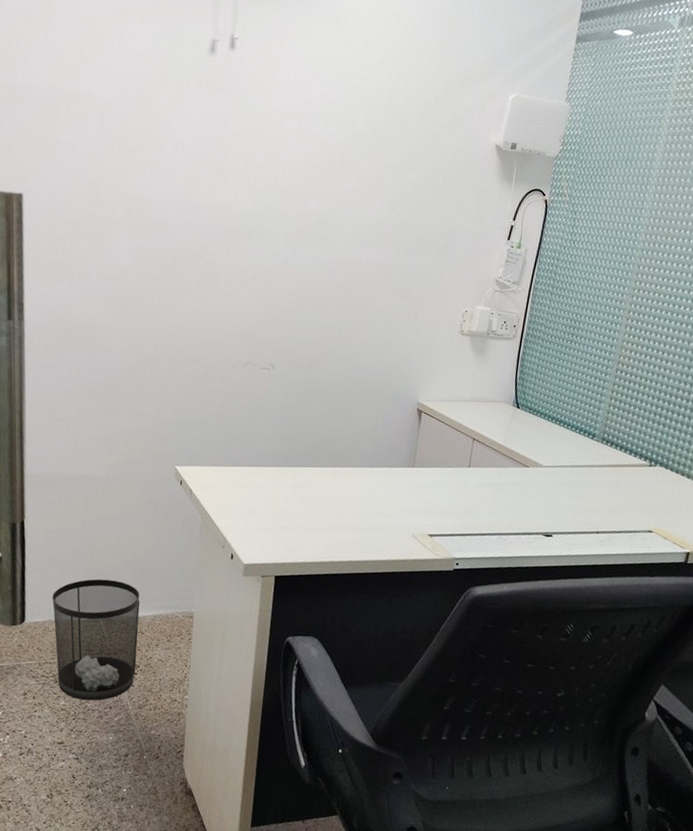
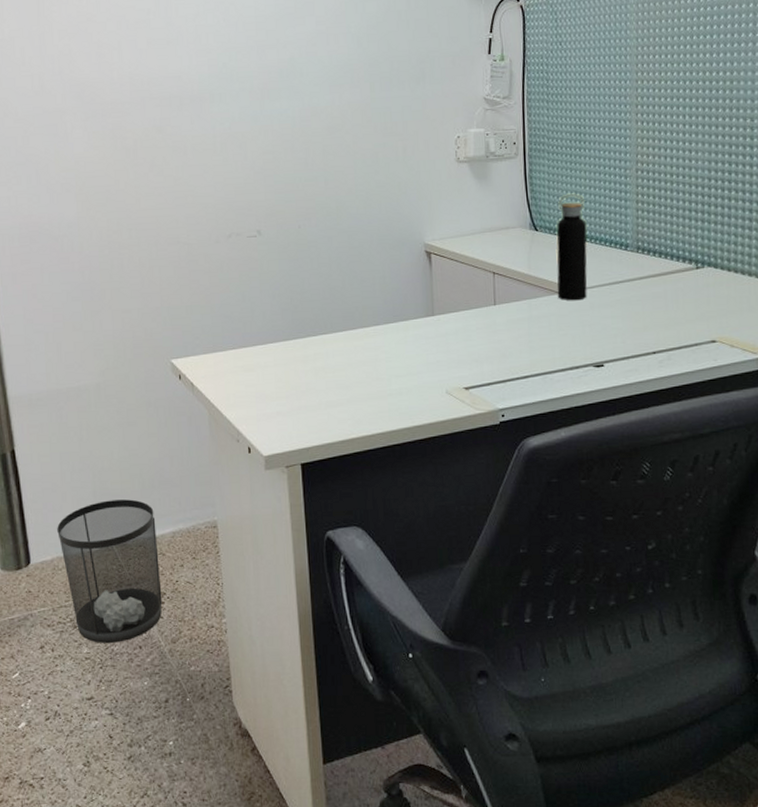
water bottle: none [525,381,565,476] -> present [556,194,587,301]

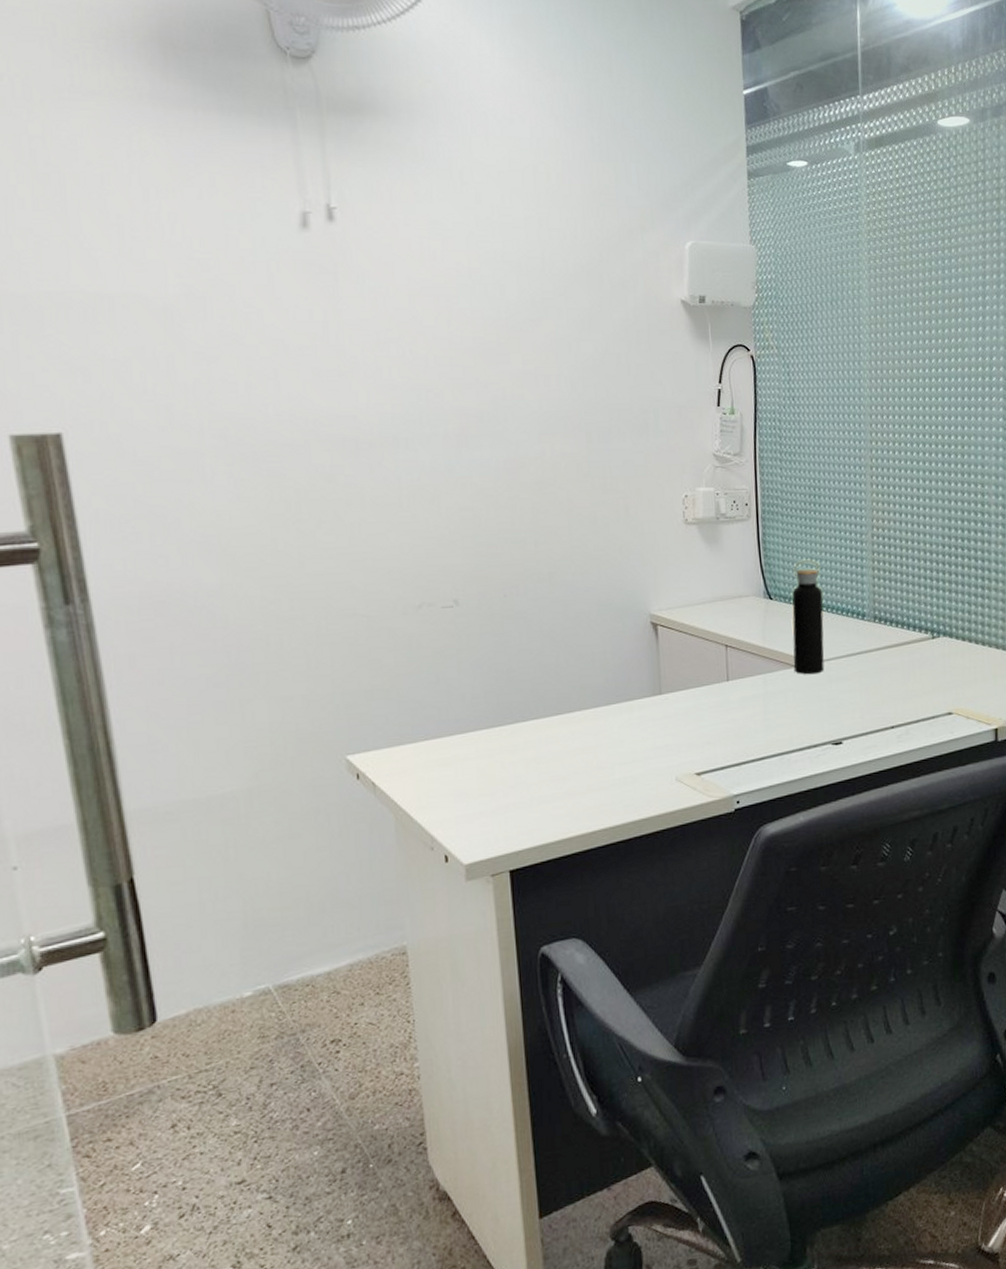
waste bin: present [57,499,162,643] -> none [194,929,337,1112]

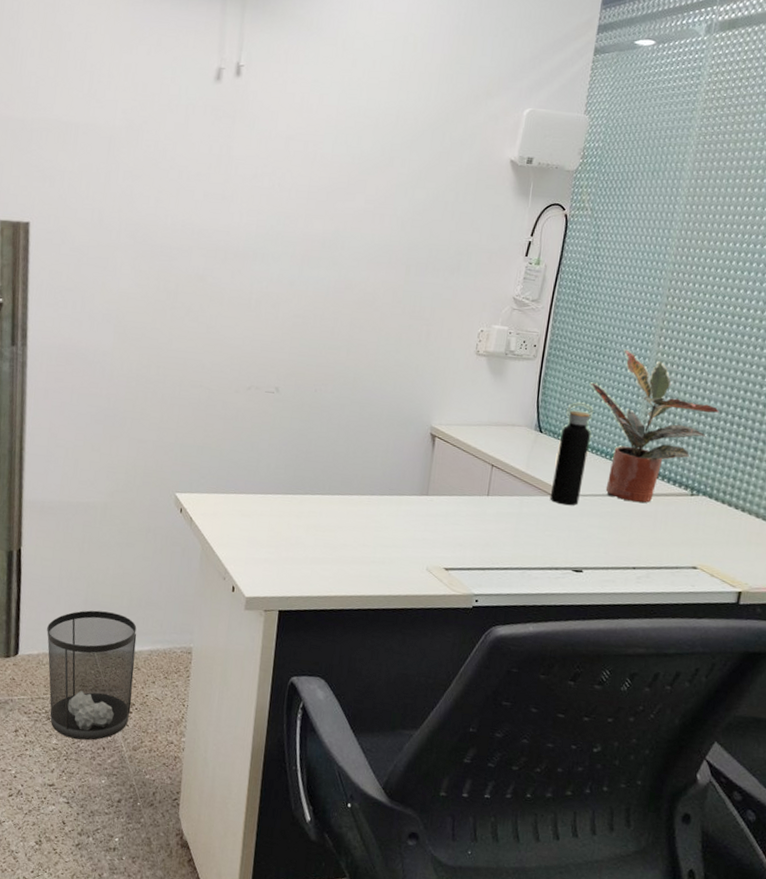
waste bin: none [194,929,337,1112] -> present [47,610,137,741]
potted plant: none [812,496,942,657] -> present [591,350,719,503]

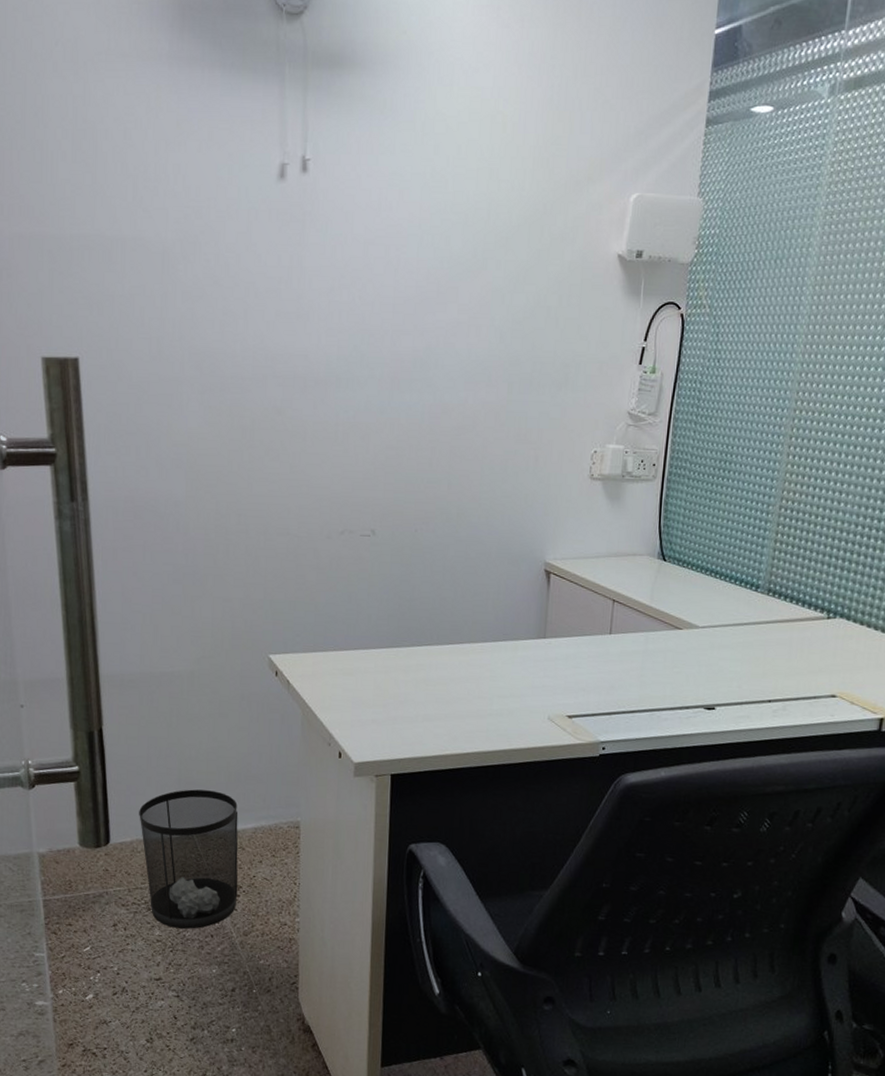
water bottle: present [550,403,593,506] -> none [677,526,720,639]
potted plant: present [591,350,719,503] -> none [716,464,855,631]

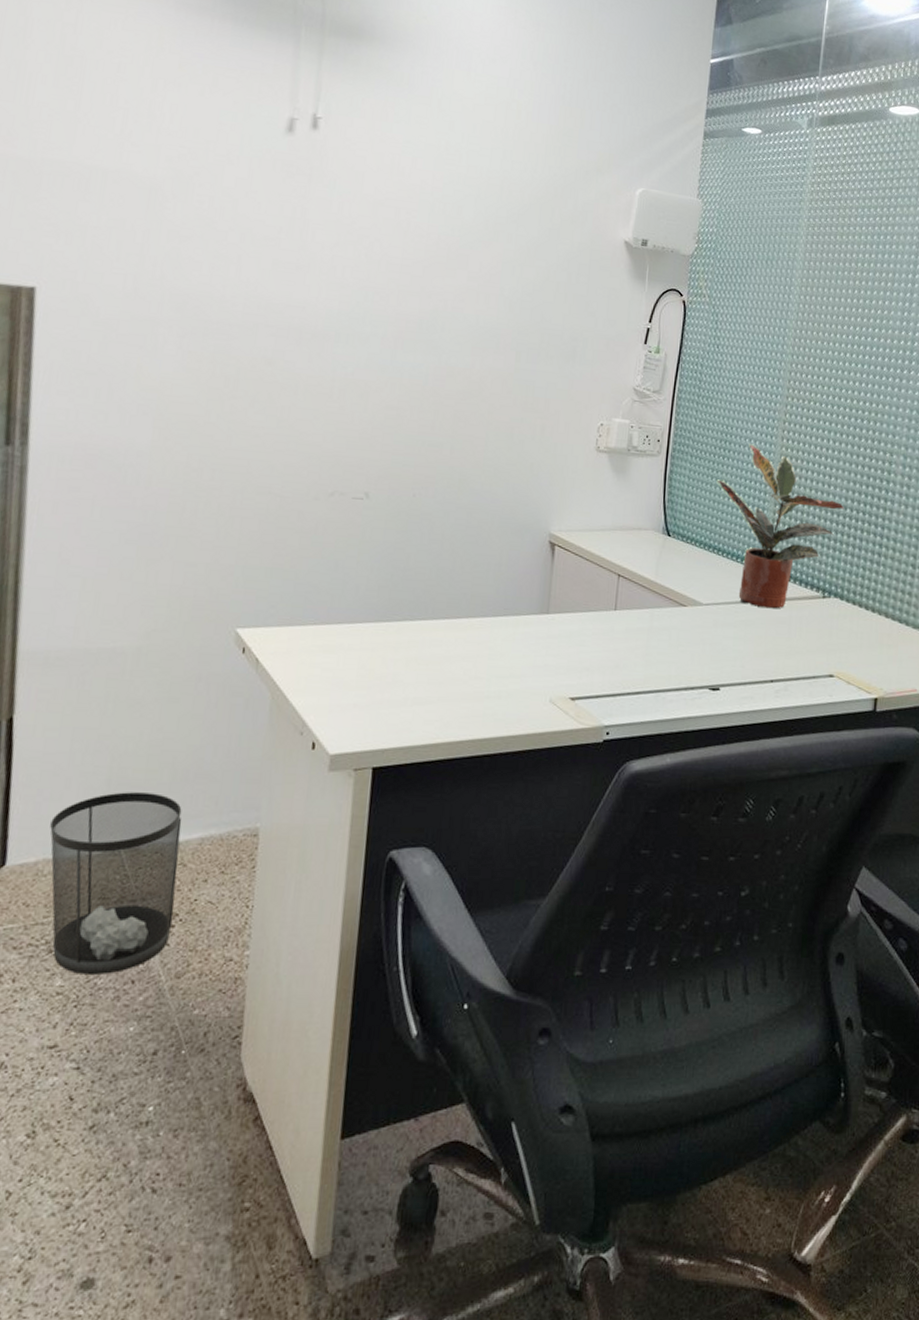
potted plant: none [716,464,855,631] -> present [718,445,844,609]

